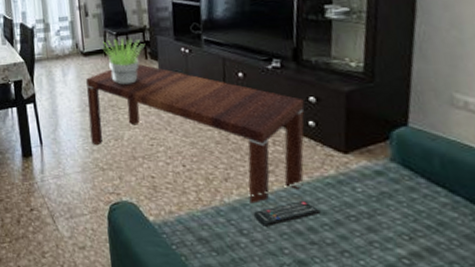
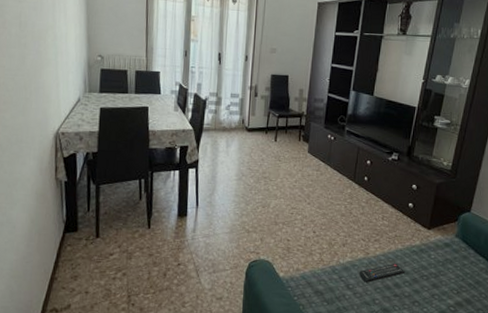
coffee table: present [86,64,305,204] -> none [242,144,409,265]
potted plant: present [101,38,144,85] -> none [263,120,300,161]

